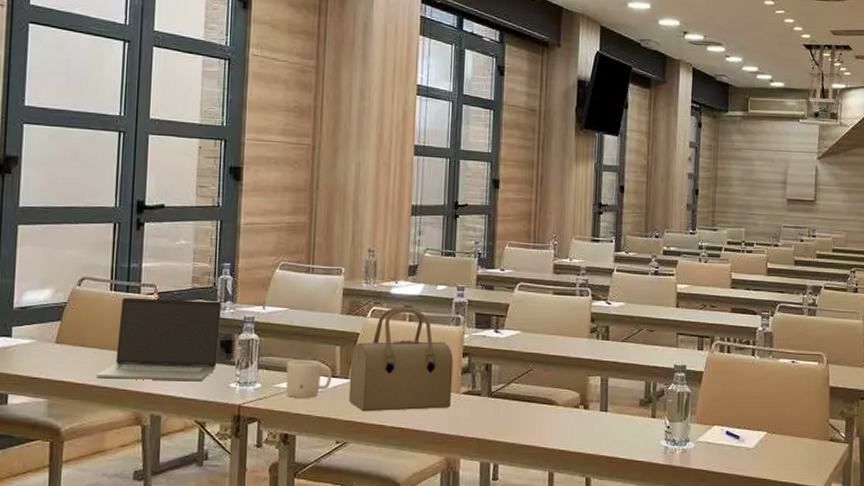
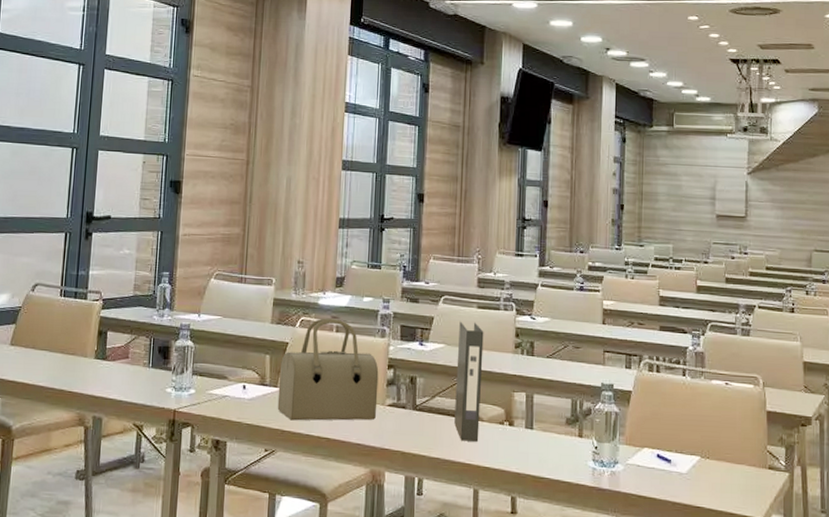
laptop: present [96,297,221,382] -> none [45,303,160,386]
mug: present [285,359,333,398] -> none [218,366,262,405]
binder: none [530,307,560,426] -> present [454,321,484,442]

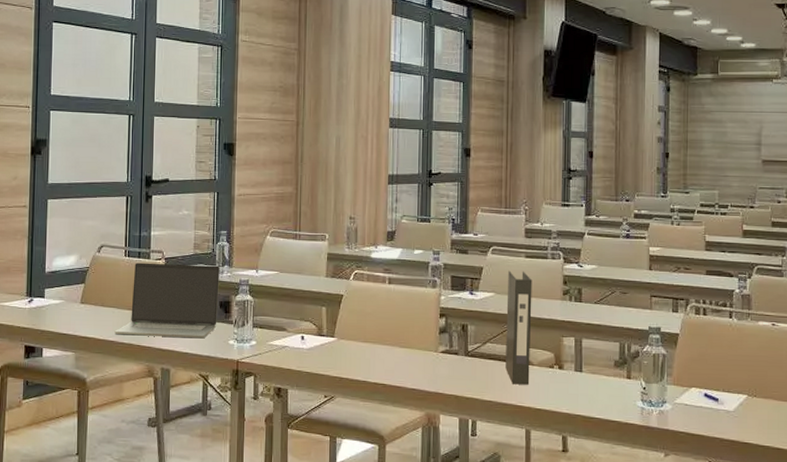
laptop: none [45,303,160,386] -> present [114,262,220,339]
handbag: present [277,318,379,421] -> none [335,271,431,368]

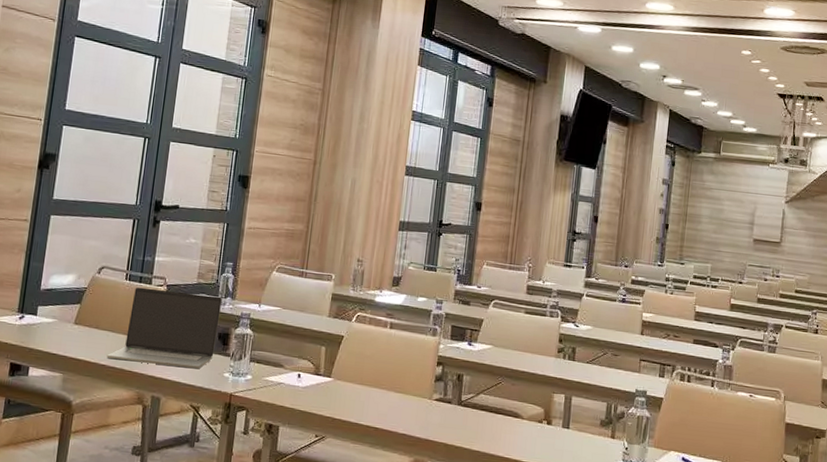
binder: present [505,270,532,385] -> none [496,324,530,438]

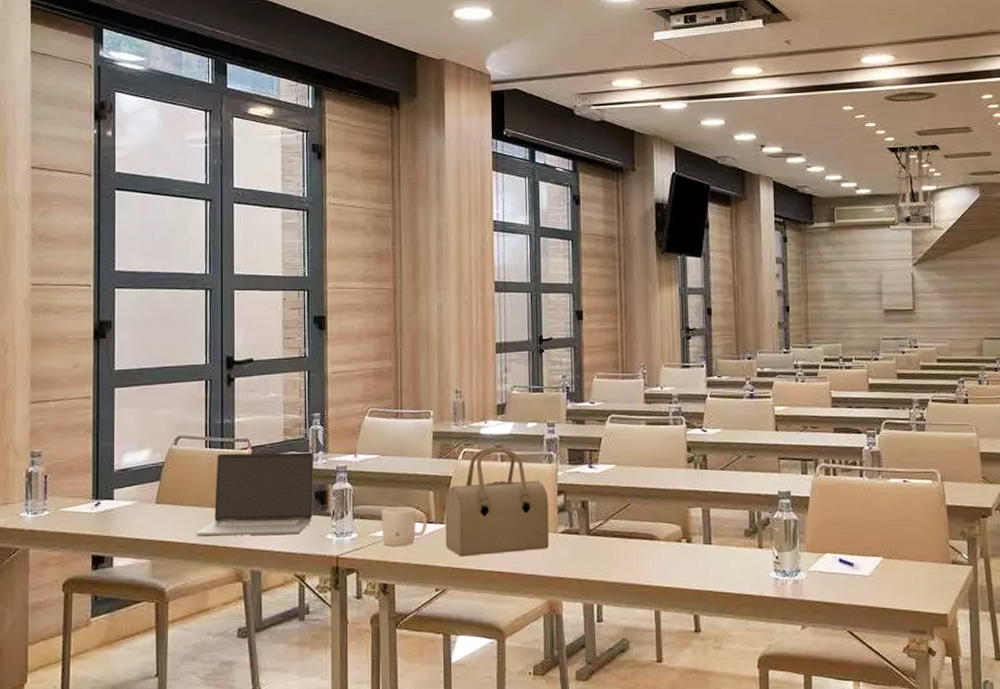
mug: none [273,355,317,393] -> present [381,506,428,546]
handbag: none [329,314,428,413] -> present [444,447,550,557]

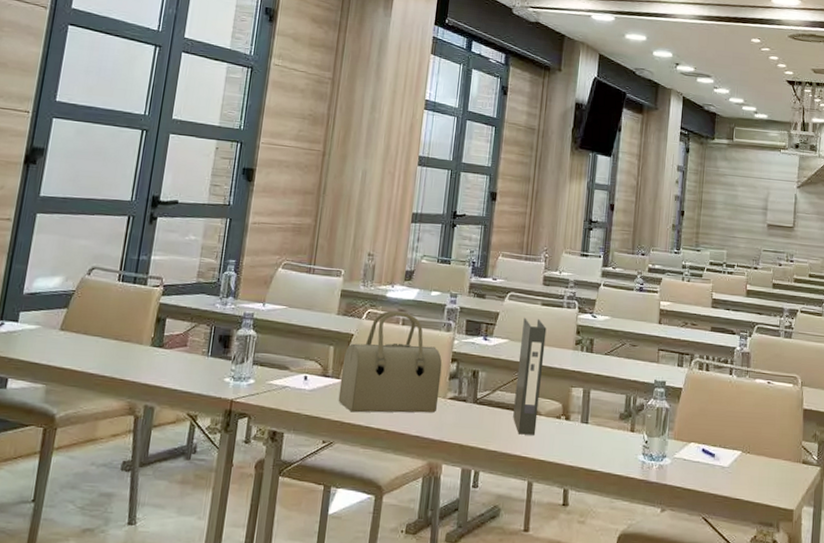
laptop: present [196,452,314,537] -> none [95,288,223,375]
mug: present [381,506,428,546] -> none [278,357,325,396]
binder: none [628,439,657,563] -> present [513,317,547,435]

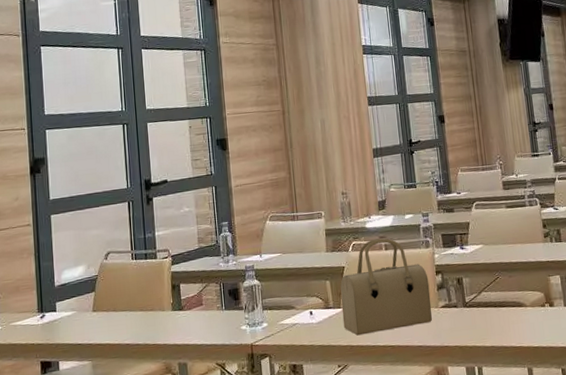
binder: present [513,317,547,435] -> none [492,220,526,327]

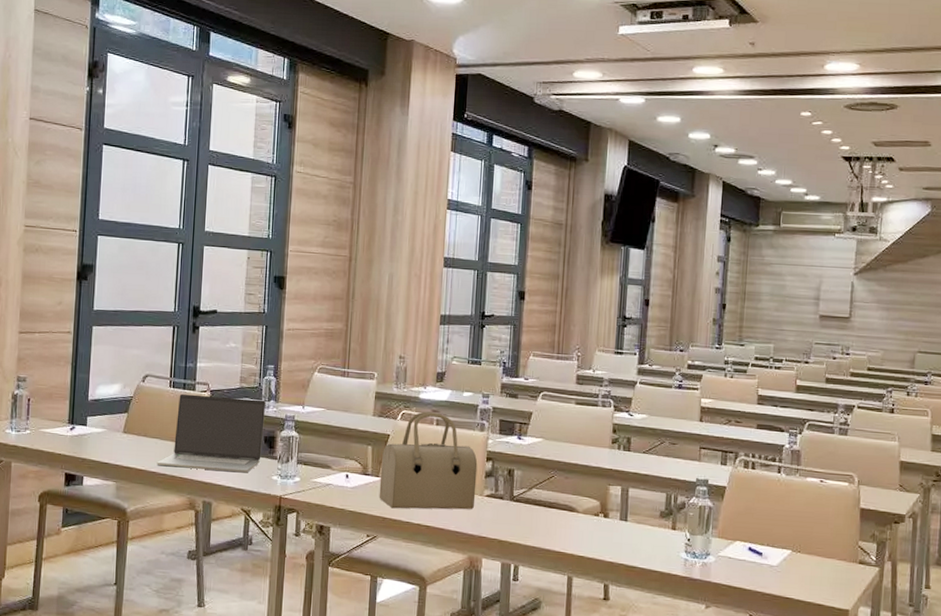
laptop: none [129,256,228,338] -> present [157,394,266,473]

